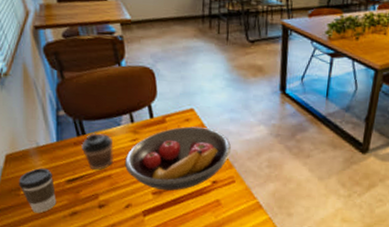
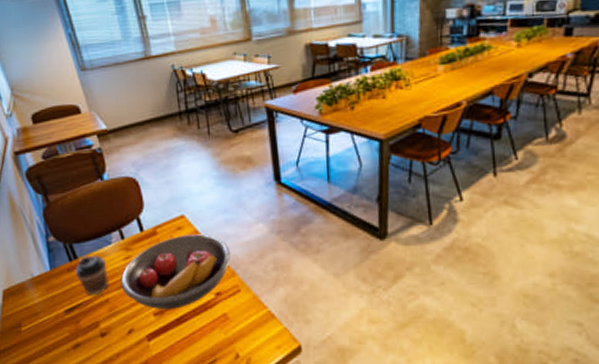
coffee cup: present [18,167,57,214] -> none [18,300,58,350]

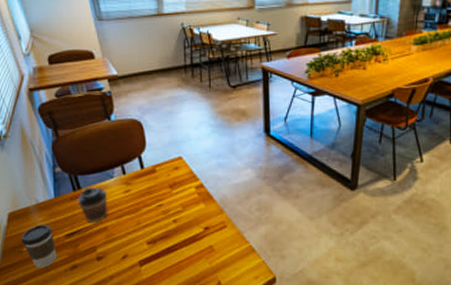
coffee cup: none [18,300,58,350] -> present [20,224,57,269]
fruit bowl: present [120,234,232,309] -> none [119,174,221,239]

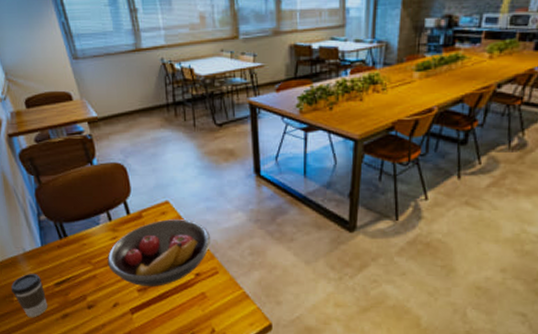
coffee cup: present [78,187,109,224] -> none [64,234,97,272]
fruit bowl: none [119,174,221,239] -> present [107,219,211,286]

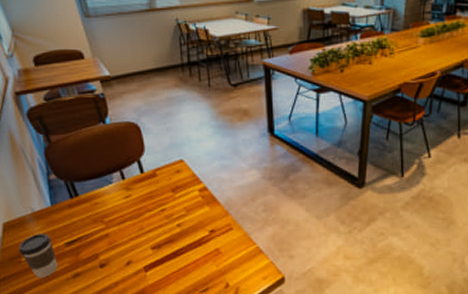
fruit bowl: present [107,219,211,286] -> none [120,177,226,244]

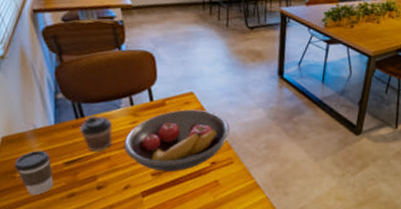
coffee cup: none [76,194,110,231] -> present [80,115,113,153]
fruit bowl: none [120,177,226,244] -> present [123,109,231,172]

